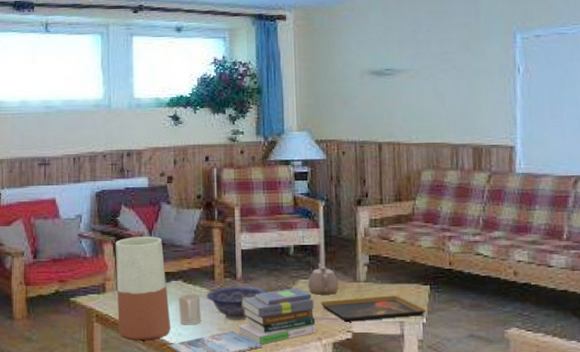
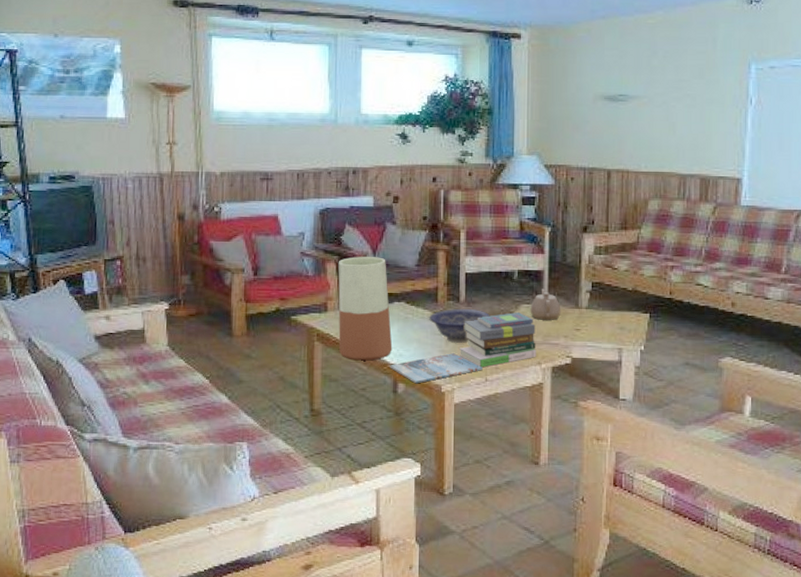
mug: present [178,292,201,325] -> none [400,314,423,347]
decorative tray: present [320,295,426,322] -> none [541,322,645,347]

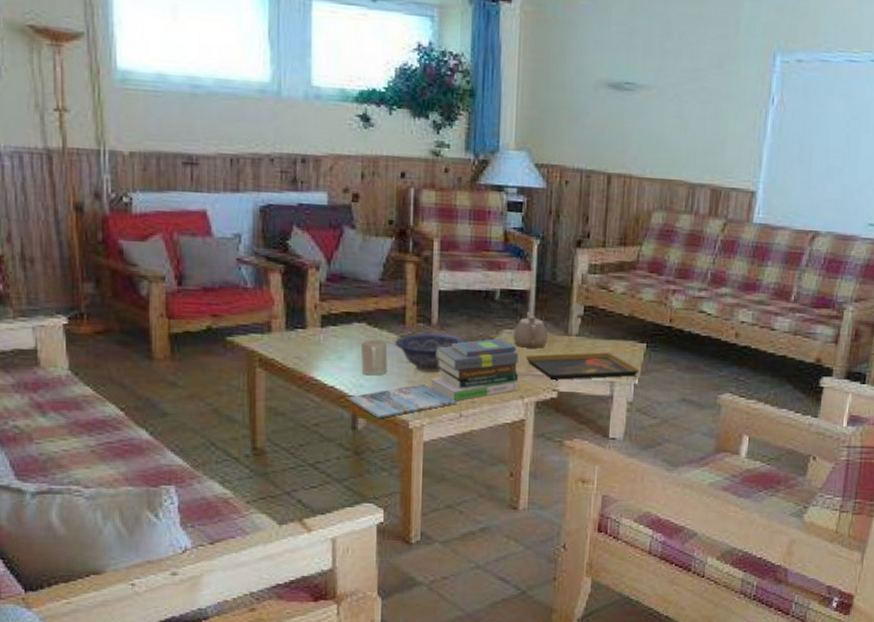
vase: present [338,257,393,361] -> none [284,266,351,392]
mug: none [400,314,423,347] -> present [360,337,388,376]
decorative tray: none [541,322,645,347] -> present [525,352,640,380]

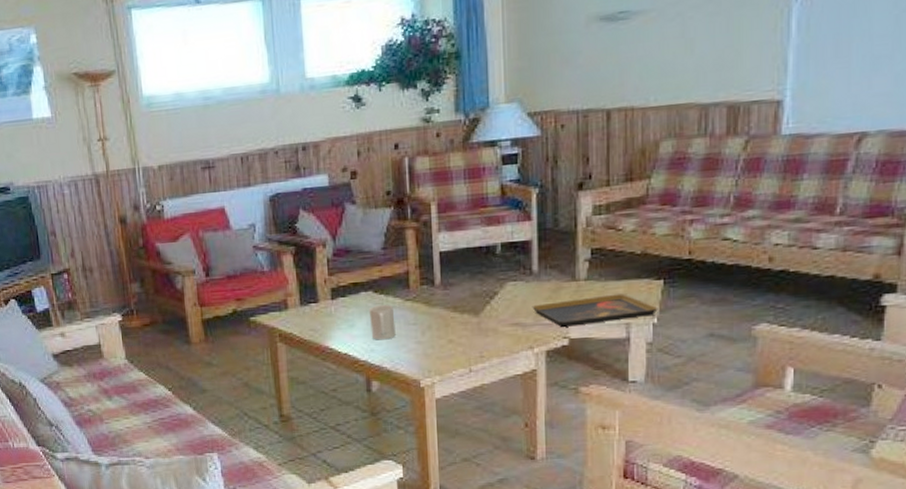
magazine: present [348,384,457,419] -> none [361,344,466,380]
decorative bowl: present [395,333,467,373] -> none [401,292,471,332]
books: present [430,338,519,401] -> none [438,292,527,358]
teapot: present [513,312,549,348] -> none [517,262,555,298]

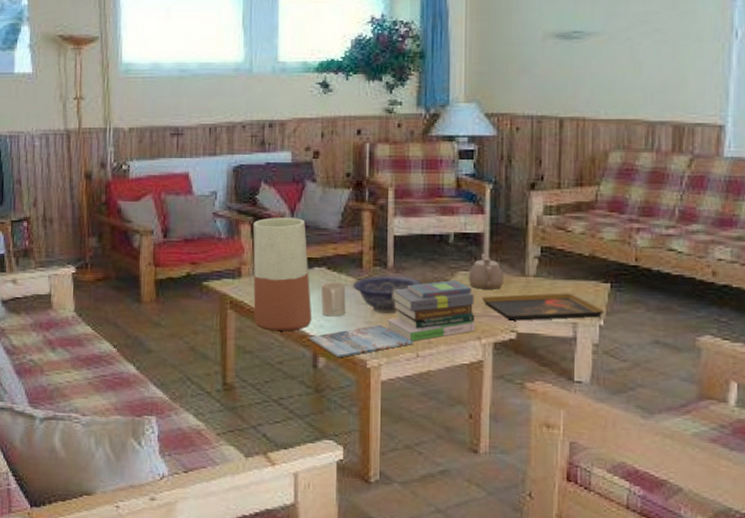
vase: none [295,243,363,360] -> present [253,217,312,332]
magazine: none [361,344,466,380] -> present [309,325,413,358]
decorative bowl: none [401,292,471,332] -> present [353,276,422,314]
books: none [438,292,527,358] -> present [387,280,475,342]
teapot: none [517,262,555,298] -> present [468,254,505,290]

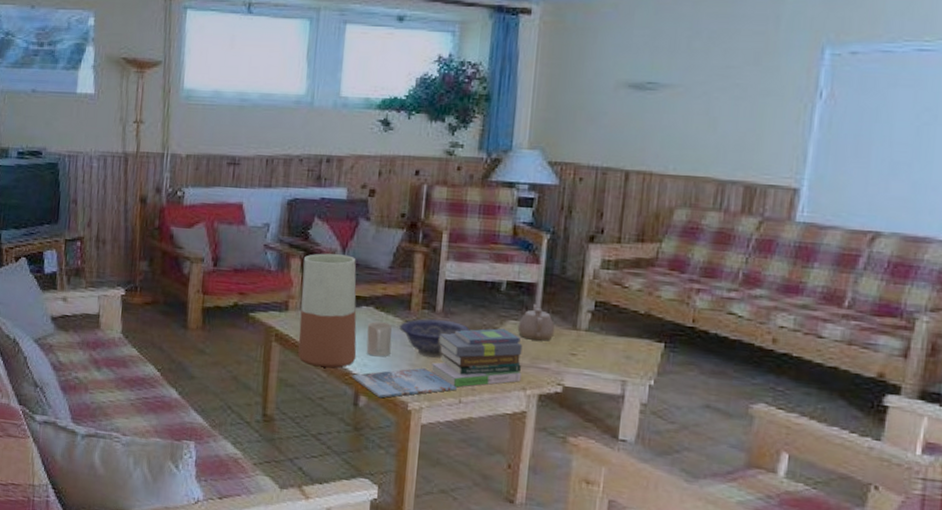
decorative tray: present [481,293,605,321] -> none [529,346,656,377]

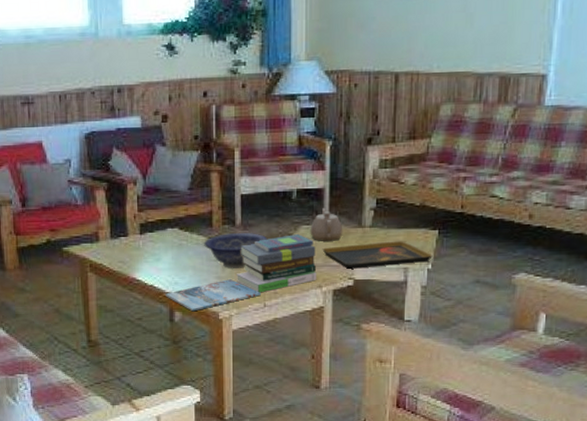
vase: present [298,253,357,368] -> none [107,182,167,290]
mug: present [366,321,392,357] -> none [174,240,198,274]
decorative tray: none [529,346,656,377] -> present [322,241,433,269]

